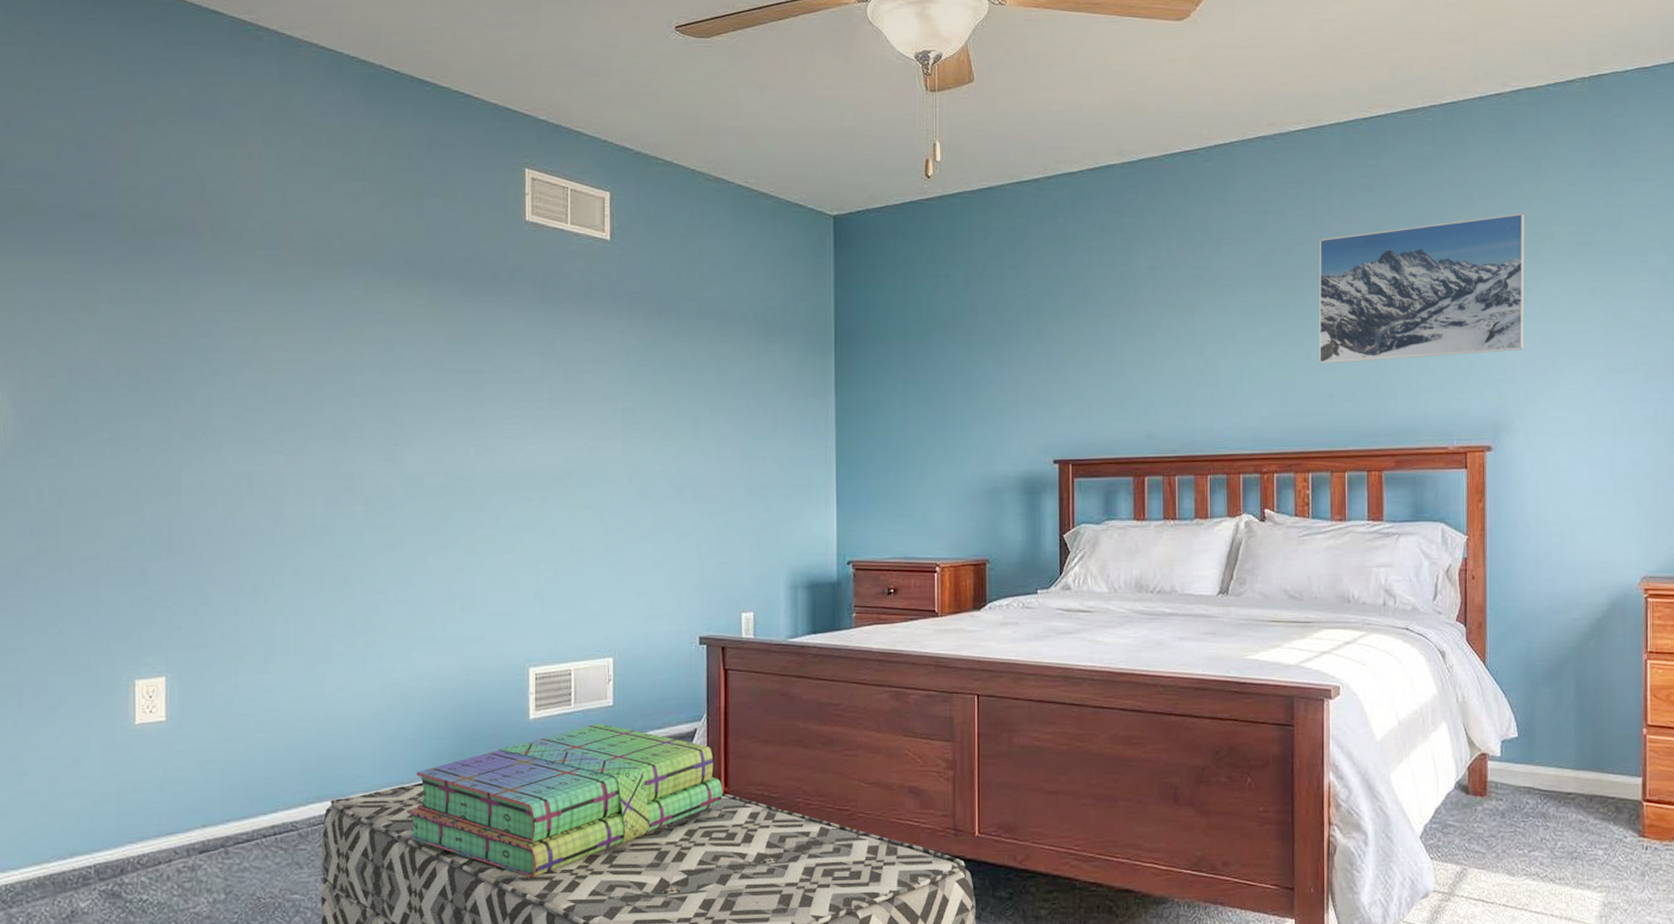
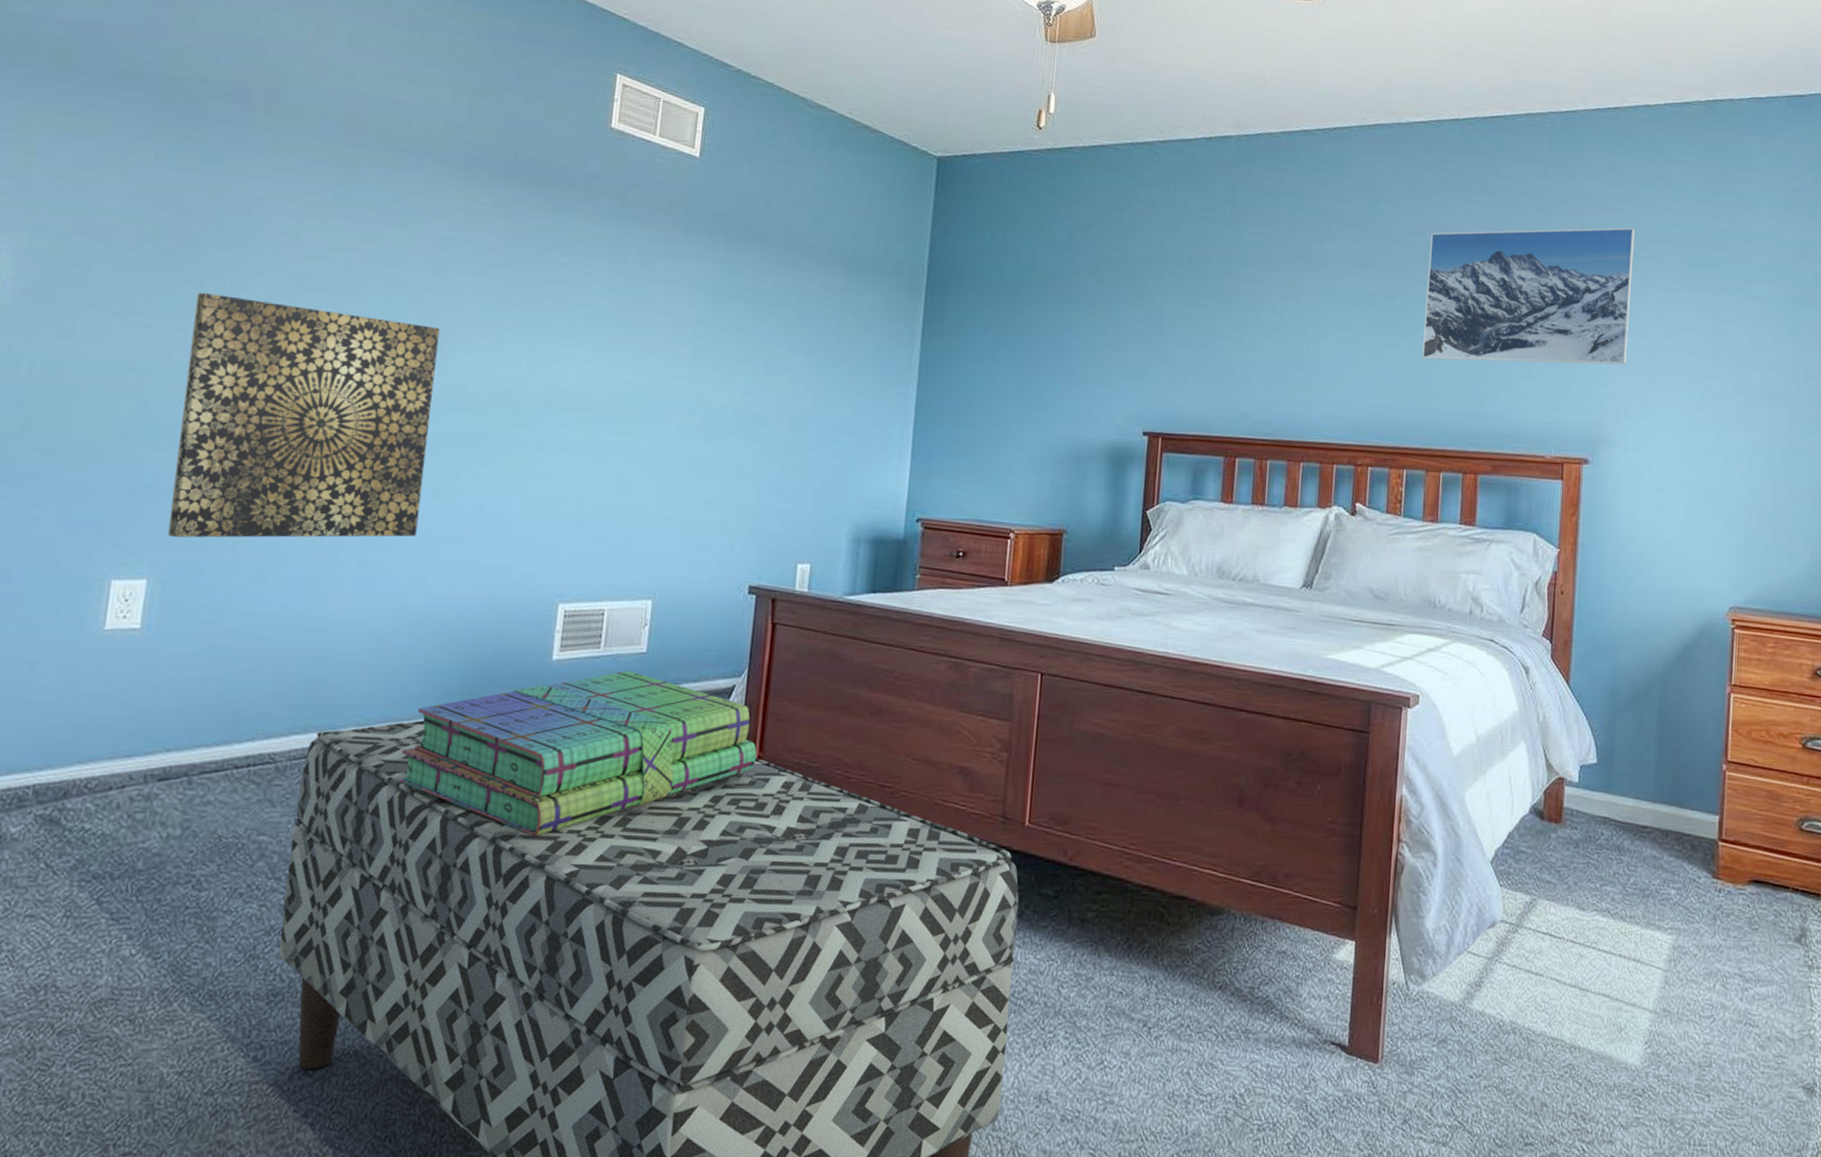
wall art: none [173,414,395,638] -> present [167,293,440,538]

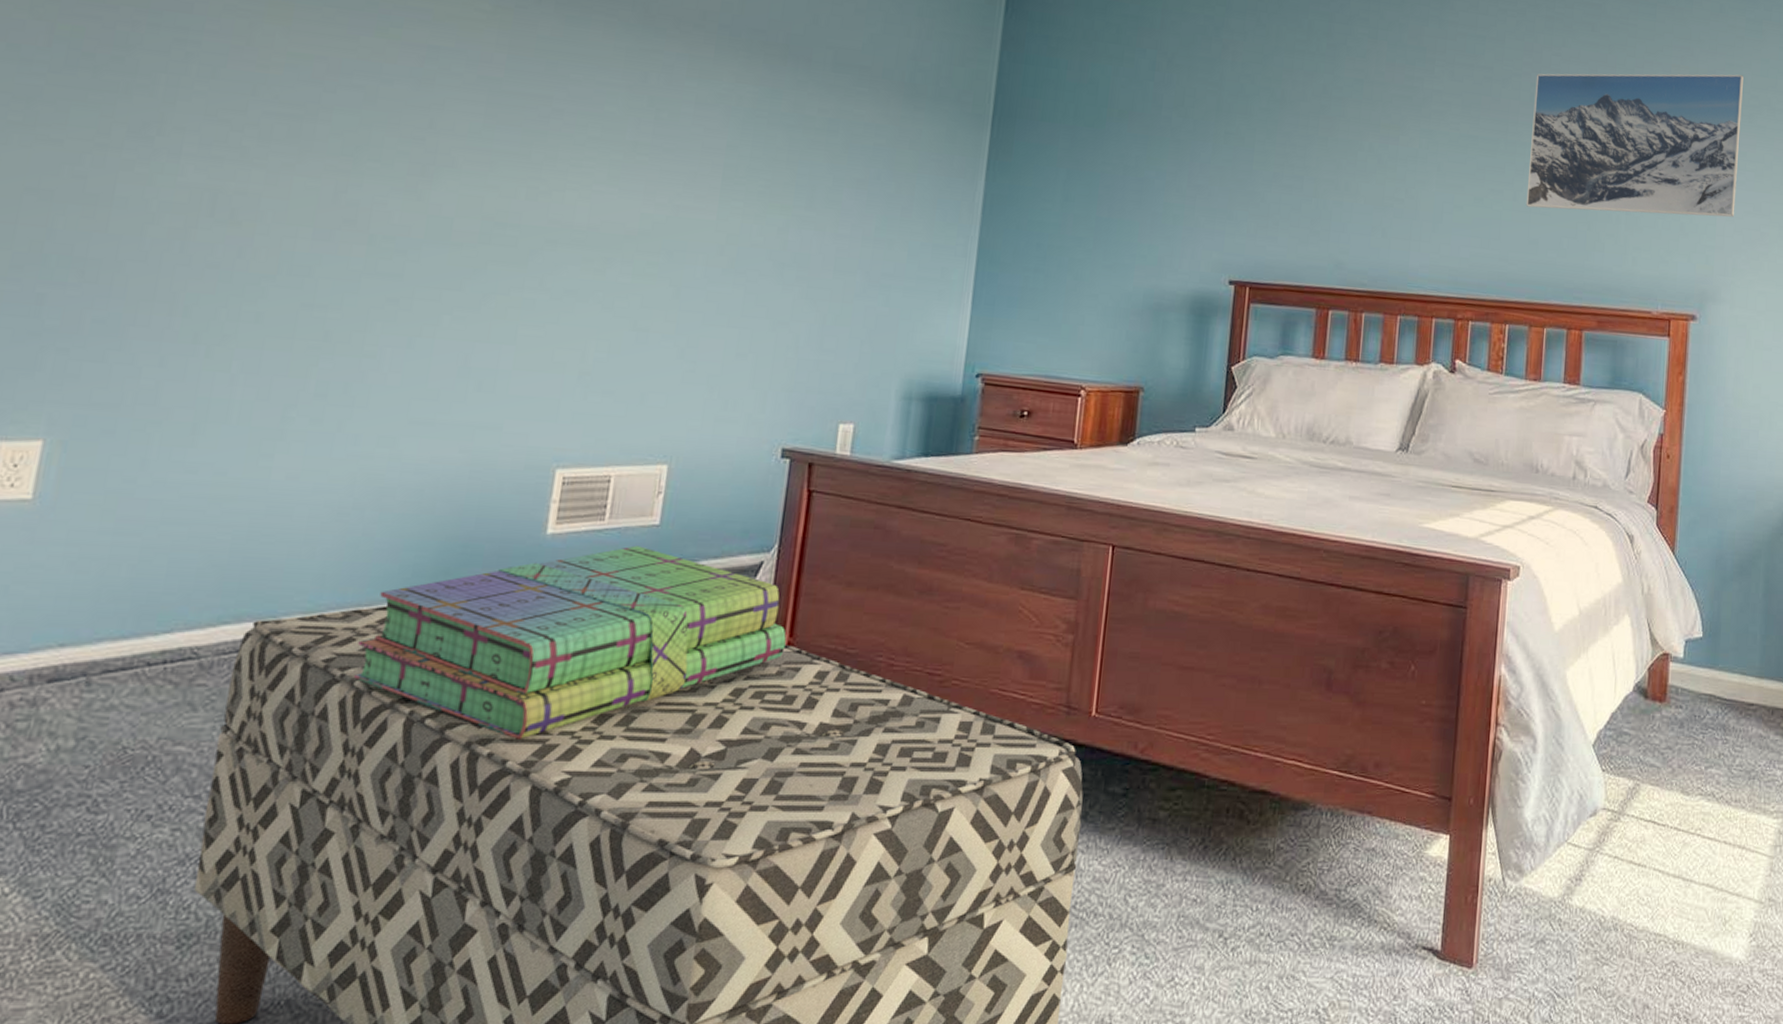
wall art: present [167,293,440,538] -> none [72,102,422,392]

